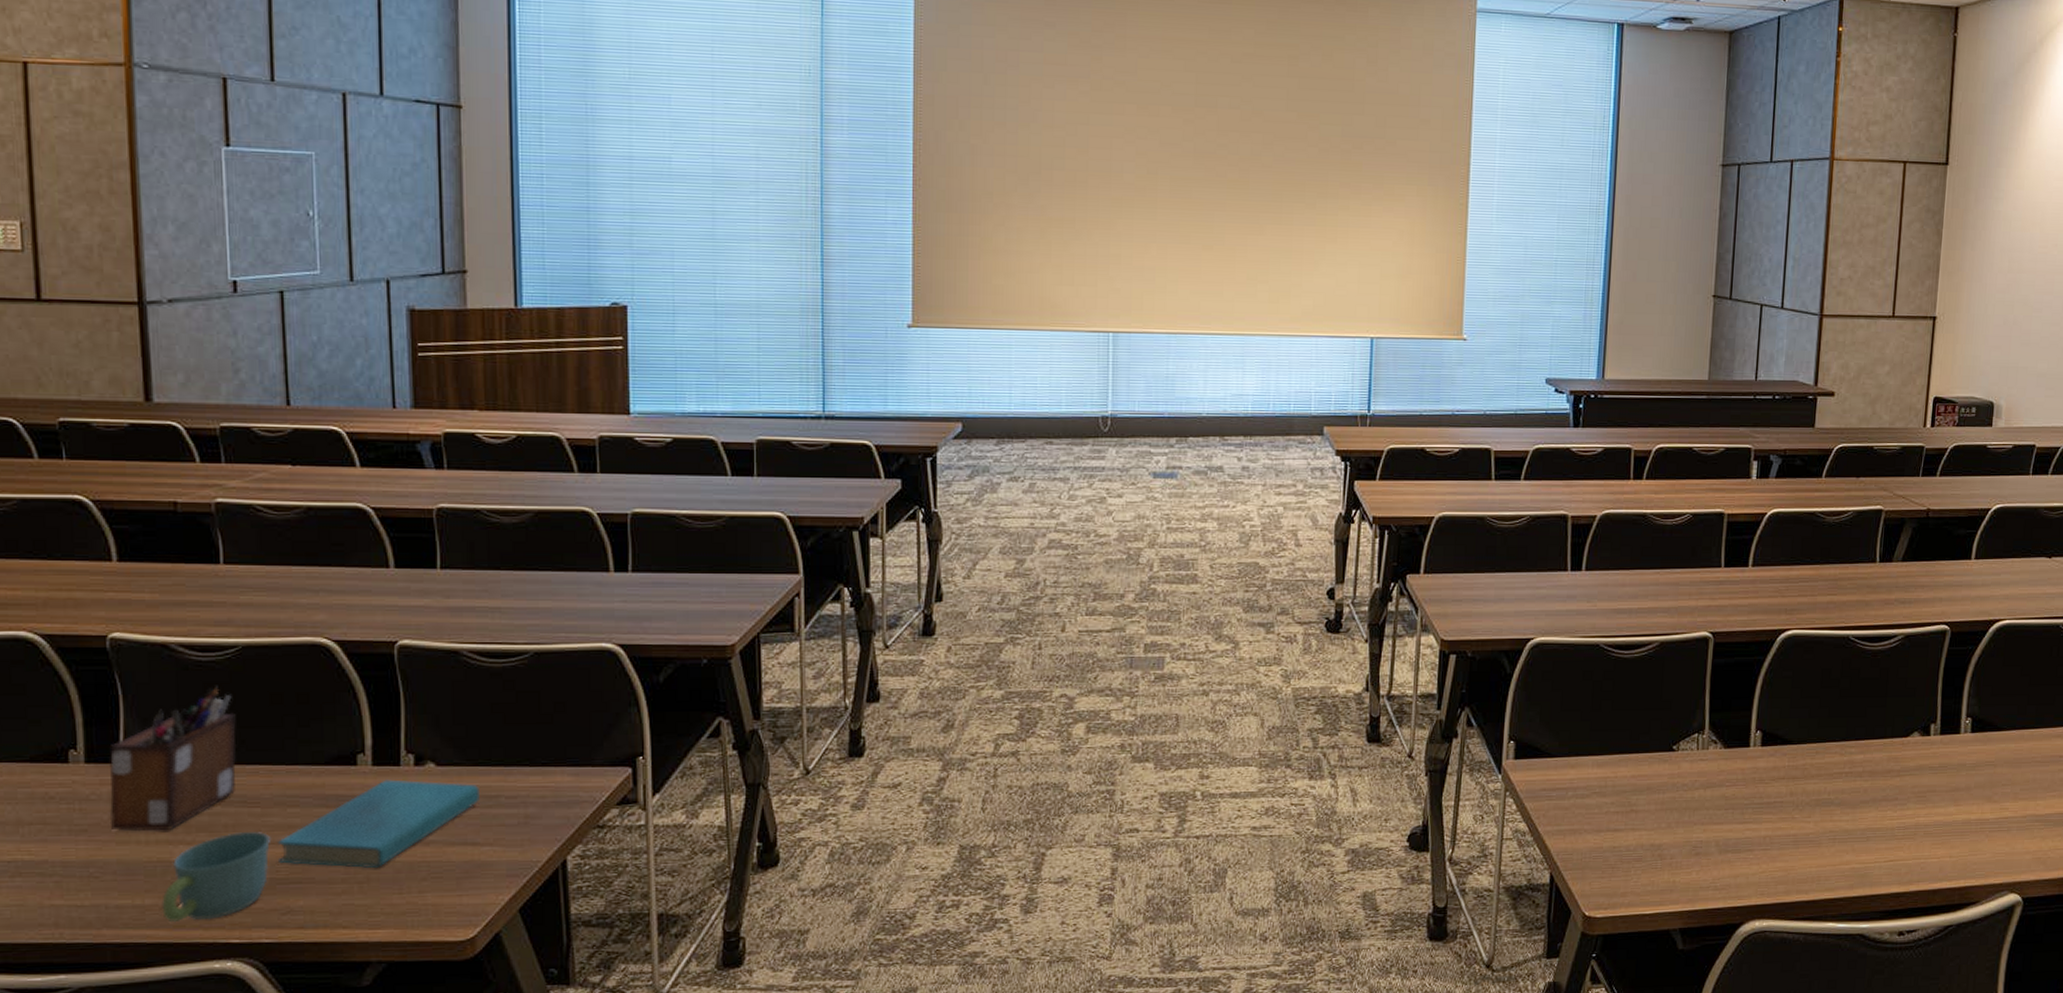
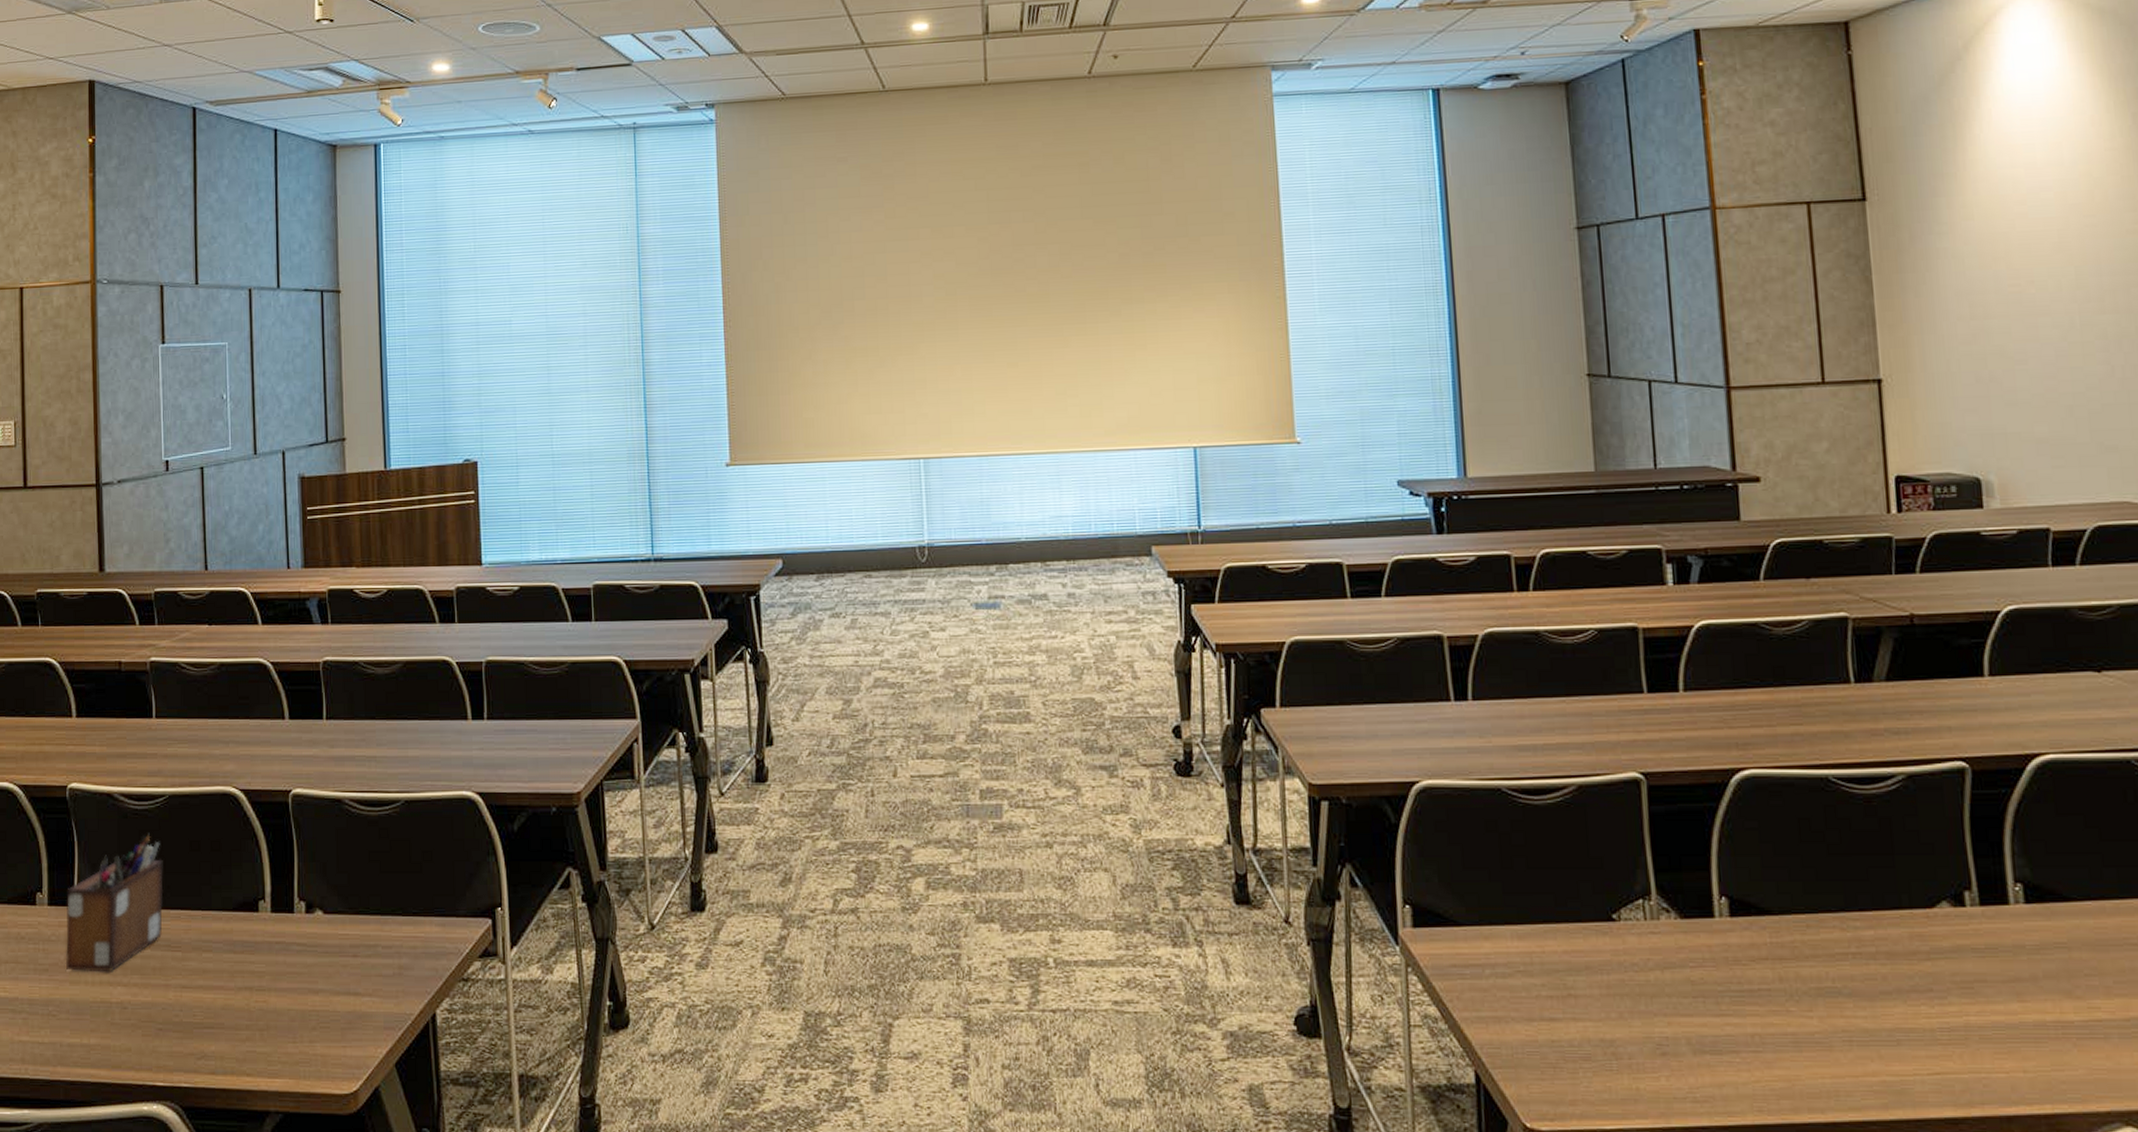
mug: present [162,832,272,923] -> none [103,976,190,1063]
book: present [276,779,480,868] -> none [194,926,360,1015]

